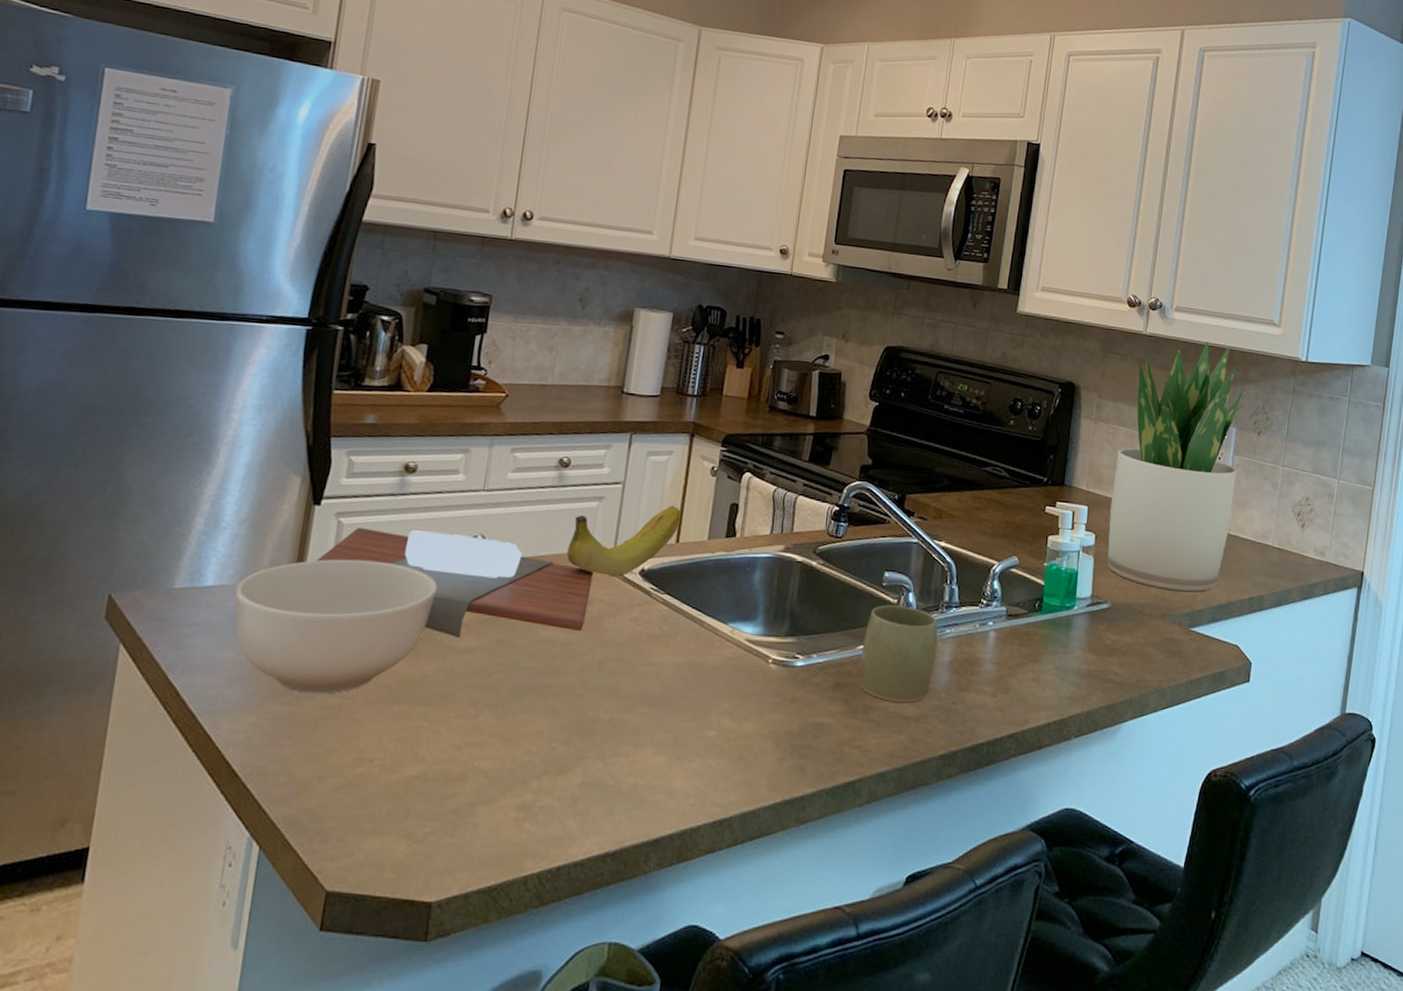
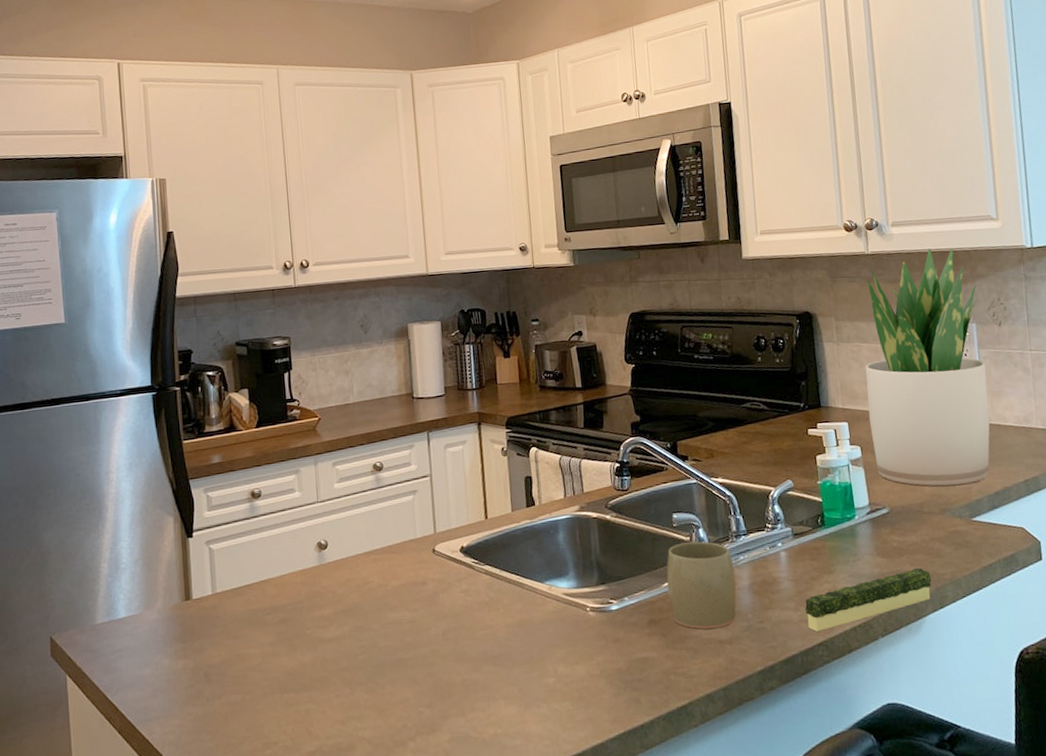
bowl: present [235,559,438,694] -> none [143,575,299,695]
cutting board: present [315,527,594,638] -> none [198,542,423,630]
fruit: present [567,505,681,576] -> none [396,487,485,558]
sponge: none [1001,671,1138,722] -> present [805,568,932,632]

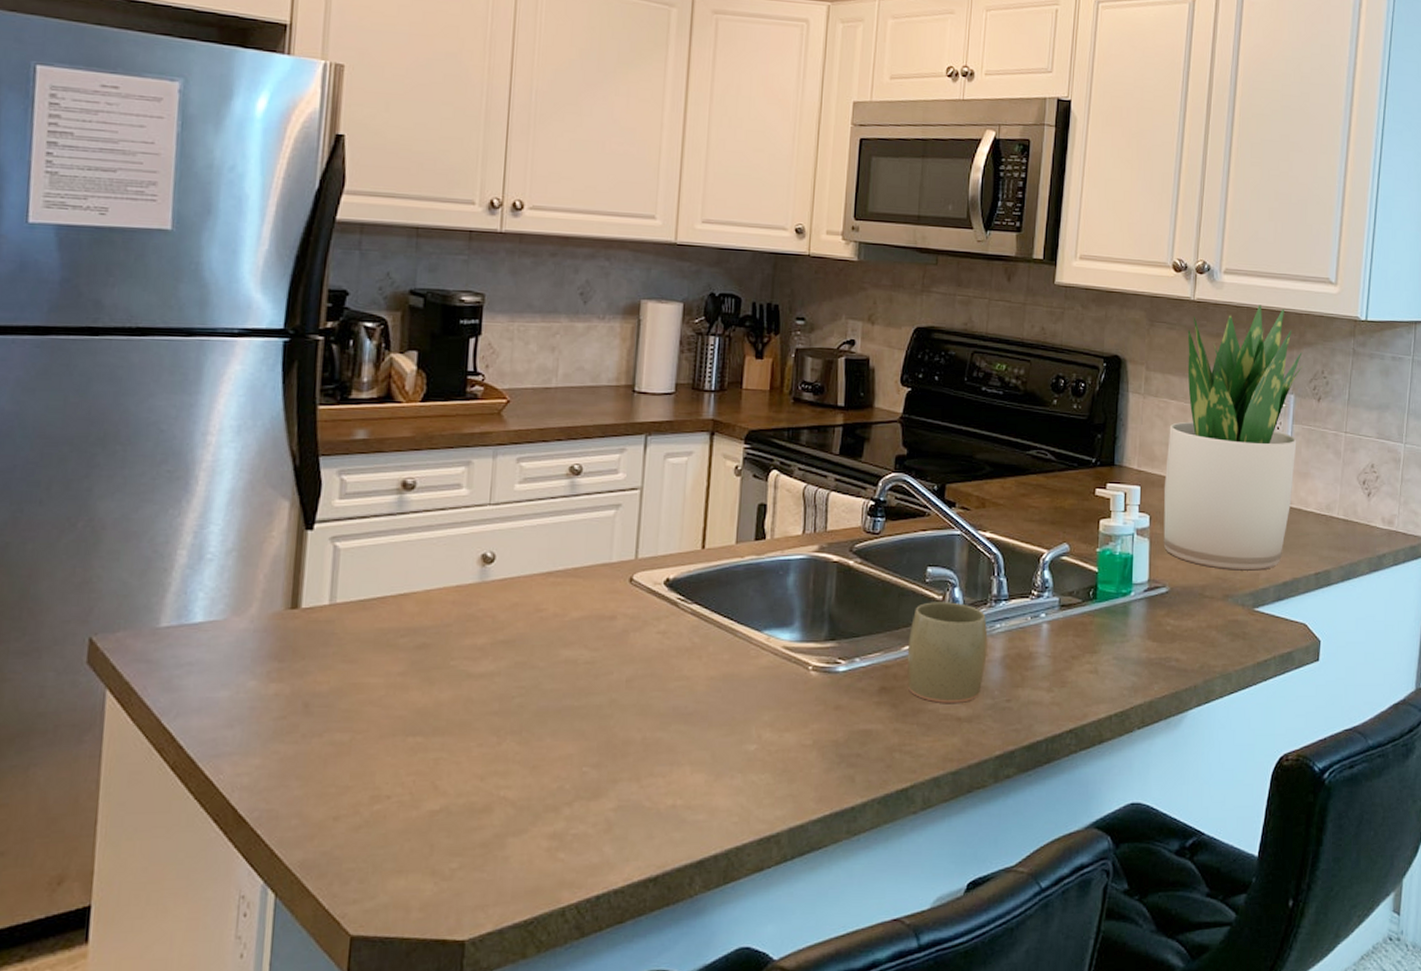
sponge: present [805,568,932,632] -> none [1059,657,1201,717]

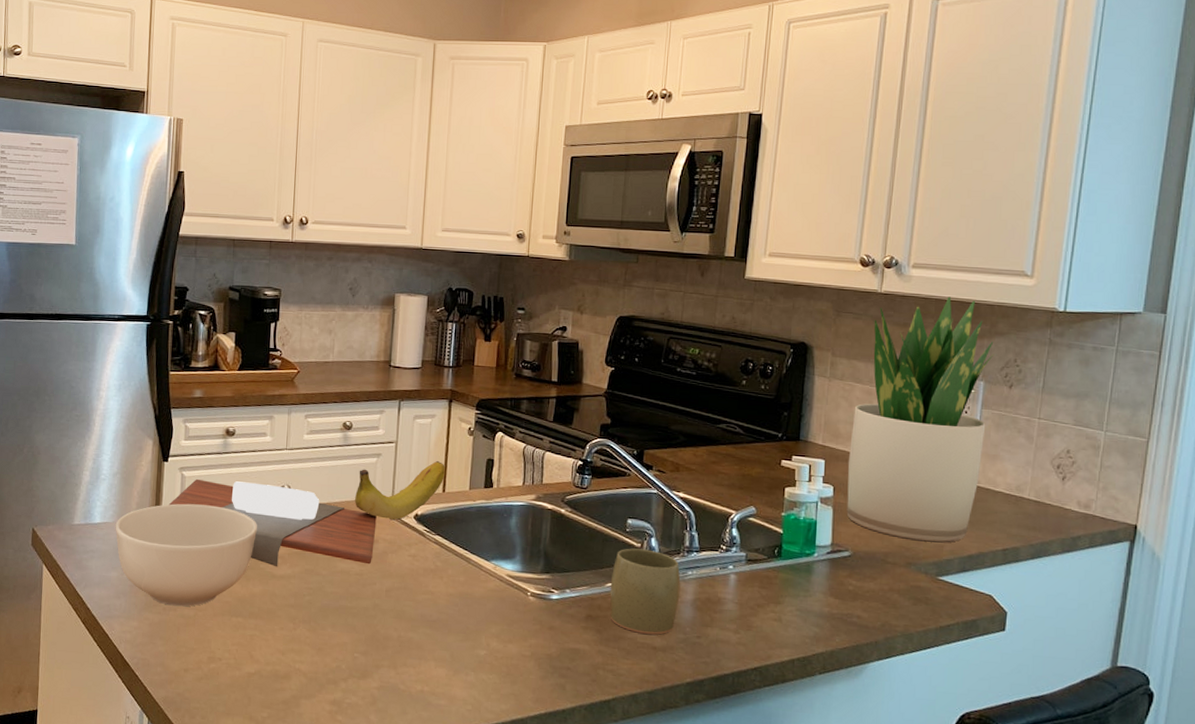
bowl: none [227,586,448,730] -> present [115,503,258,607]
cutting board: none [312,550,615,663] -> present [168,478,377,567]
fruit: none [585,509,705,588] -> present [355,460,445,520]

